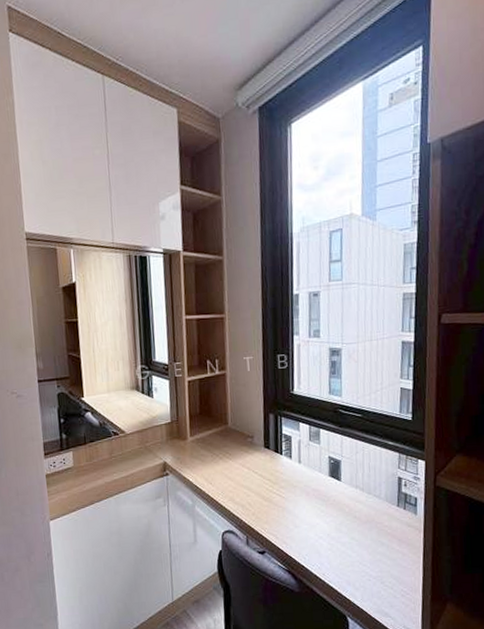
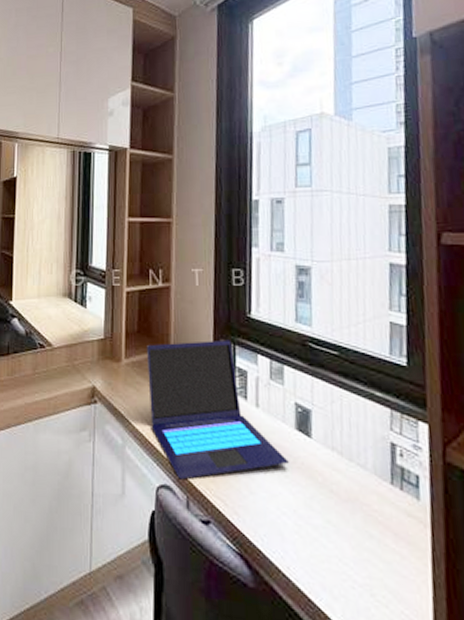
laptop: none [207,413,324,525] -> present [146,339,289,480]

